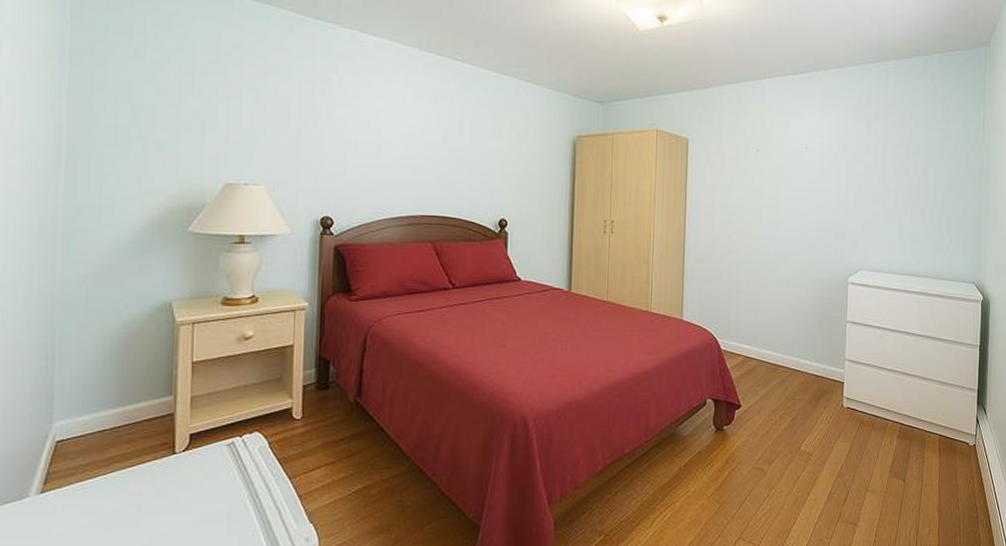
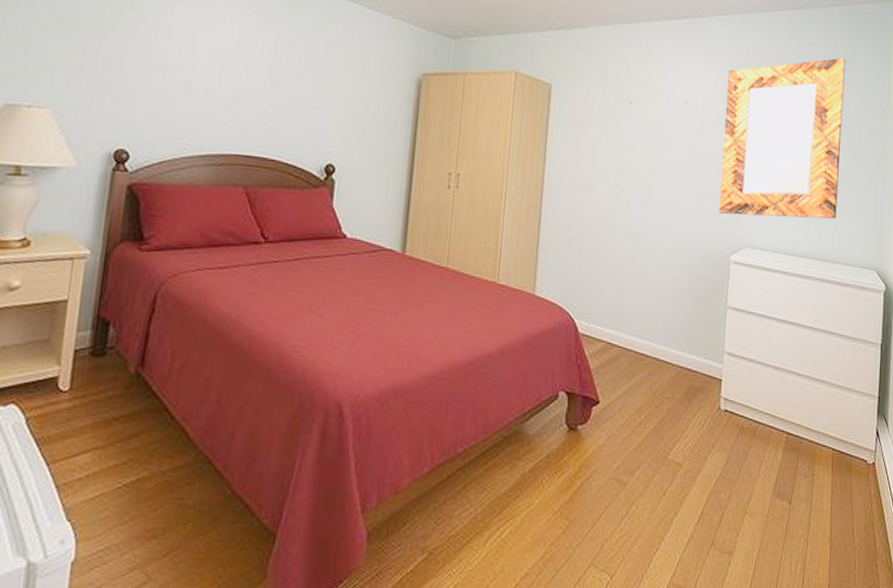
home mirror: none [837,99,945,243] -> present [719,57,846,219]

